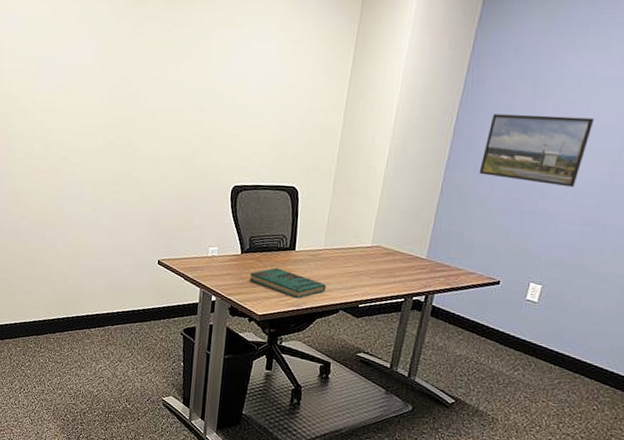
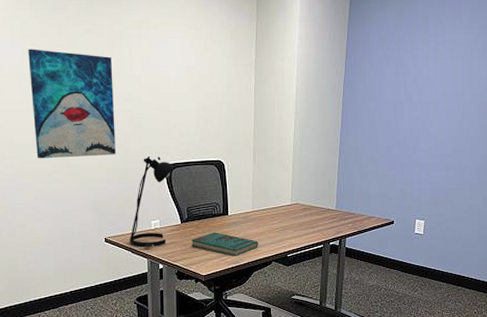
wall art: none [99,47,187,171] -> present [28,49,116,159]
desk lamp: none [183,175,240,277] -> present [130,156,173,248]
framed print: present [479,114,595,188] -> none [366,88,442,142]

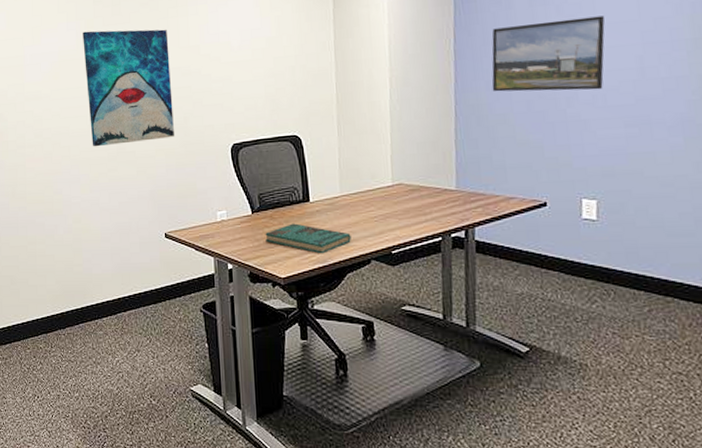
desk lamp: present [130,156,173,248] -> none [192,135,240,244]
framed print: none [366,88,442,142] -> present [492,16,605,92]

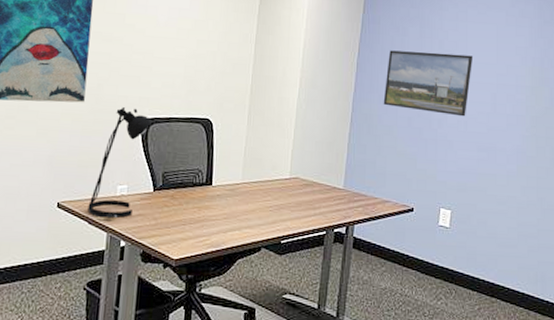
desk lamp: none [192,135,240,244] -> present [88,107,152,219]
book: present [265,223,351,254] -> none [163,205,246,239]

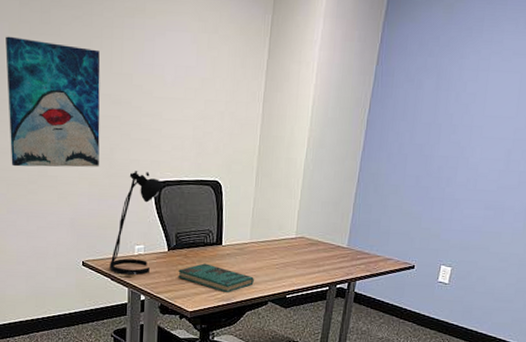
book: none [163,205,246,239] -> present [178,263,254,293]
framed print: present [383,50,474,117] -> none [391,105,492,175]

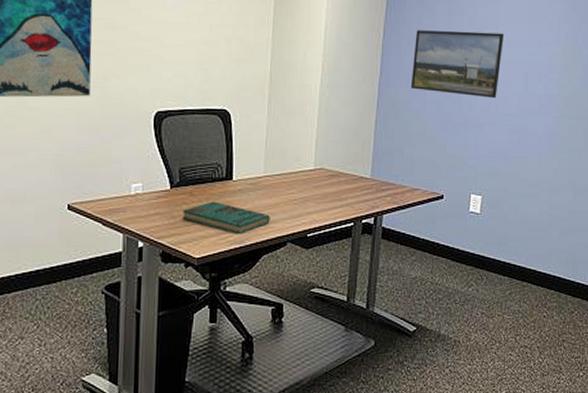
desk lamp: present [110,171,163,276] -> none [101,100,164,219]
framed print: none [391,105,492,175] -> present [410,30,505,99]

